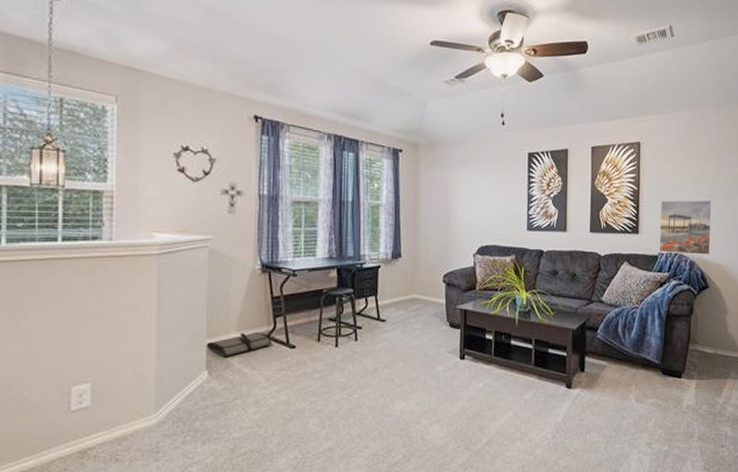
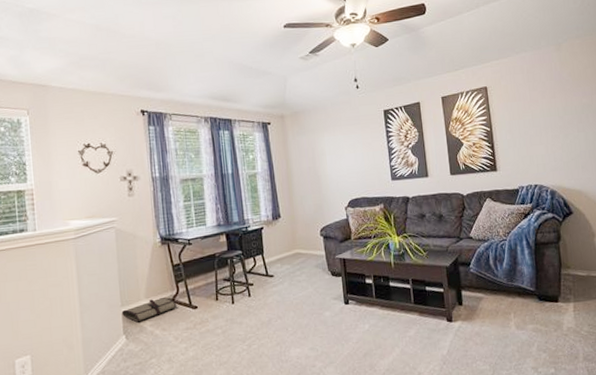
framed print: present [659,200,712,255] -> none [514,131,570,186]

